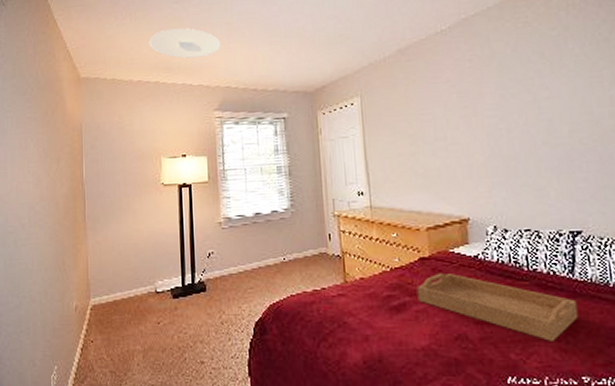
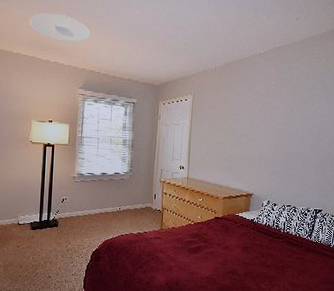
serving tray: present [417,272,579,341] -> none [209,228,309,278]

